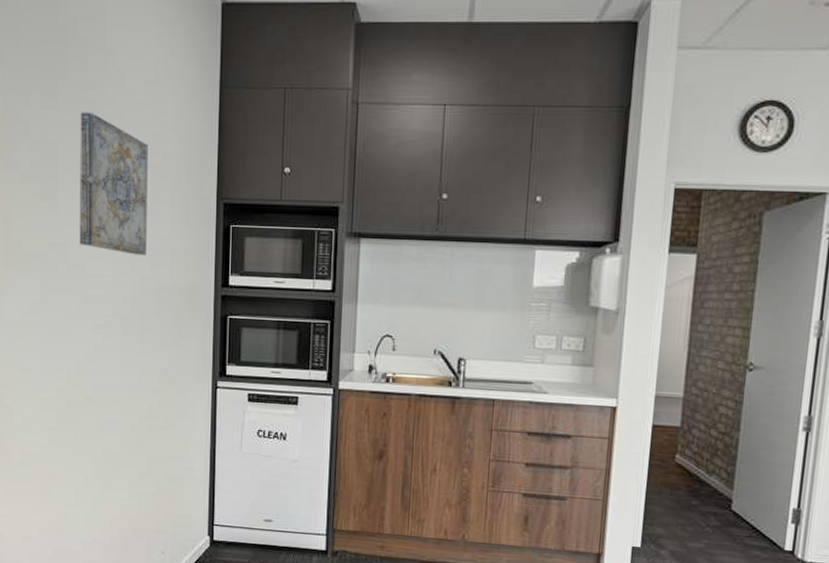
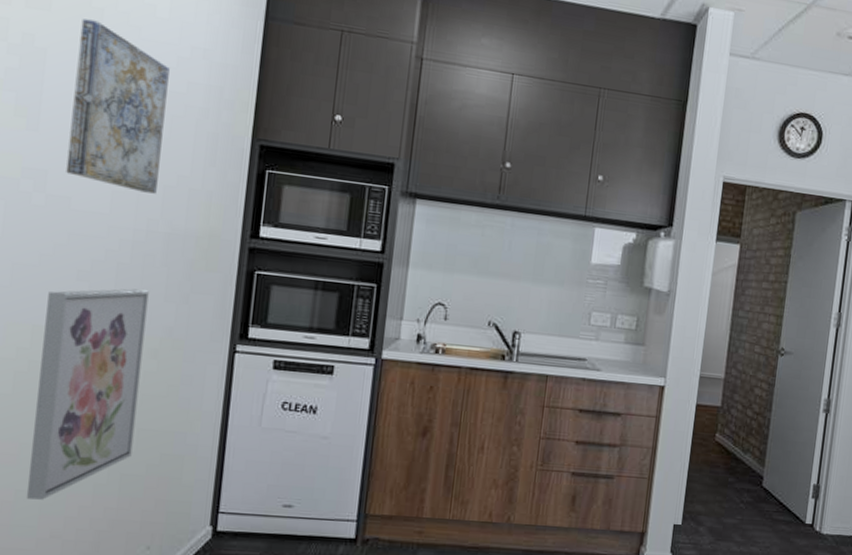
wall art: none [73,337,147,512] -> present [26,289,149,500]

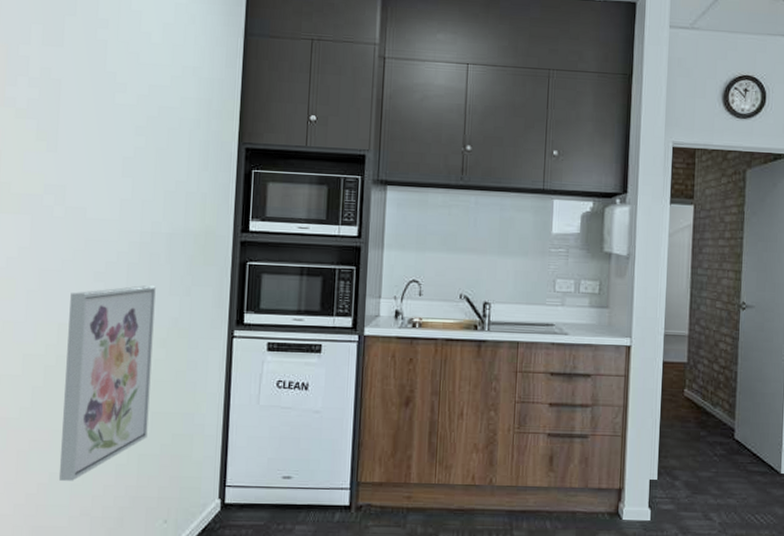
wall art: present [66,18,170,194] -> none [81,50,165,199]

